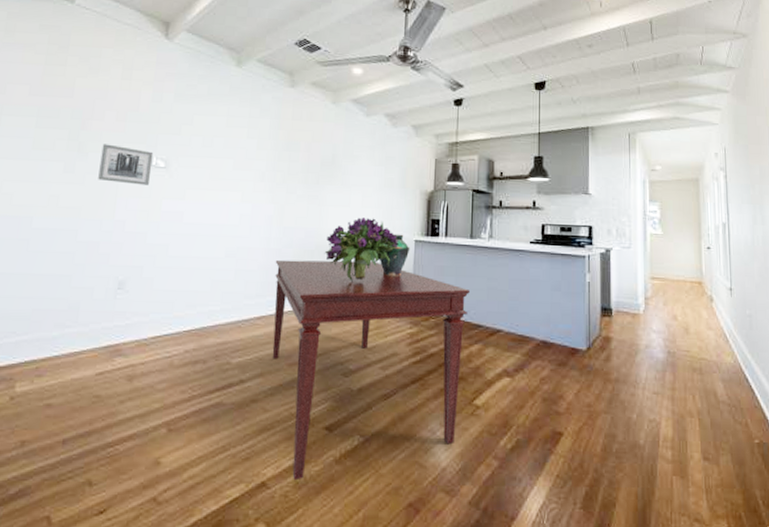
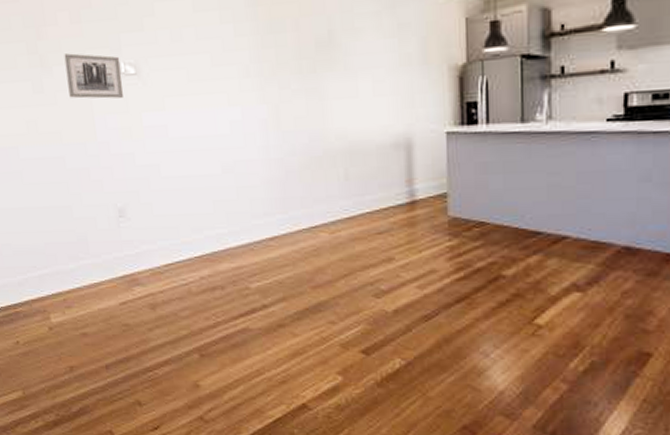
dining table: present [272,259,470,481] -> none [279,164,523,403]
bouquet: present [324,217,400,282] -> none [334,109,427,190]
vase: present [380,234,410,276] -> none [404,126,441,180]

